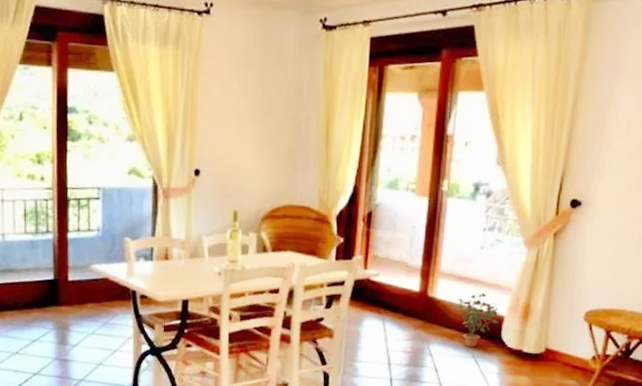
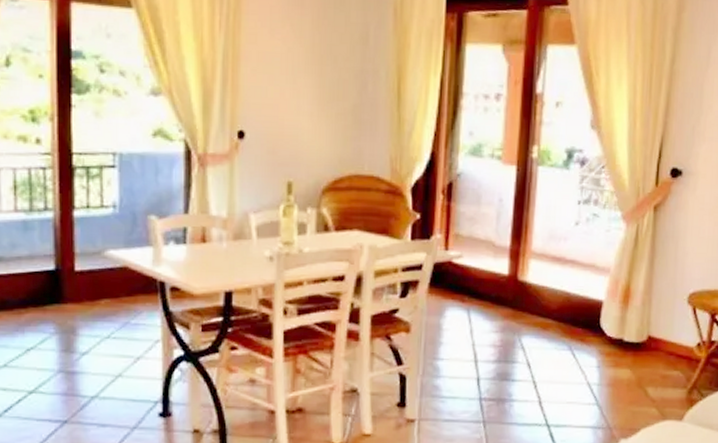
potted plant: present [456,292,500,347] -> none [549,274,598,337]

